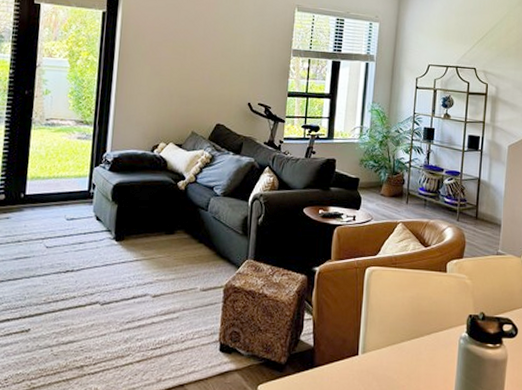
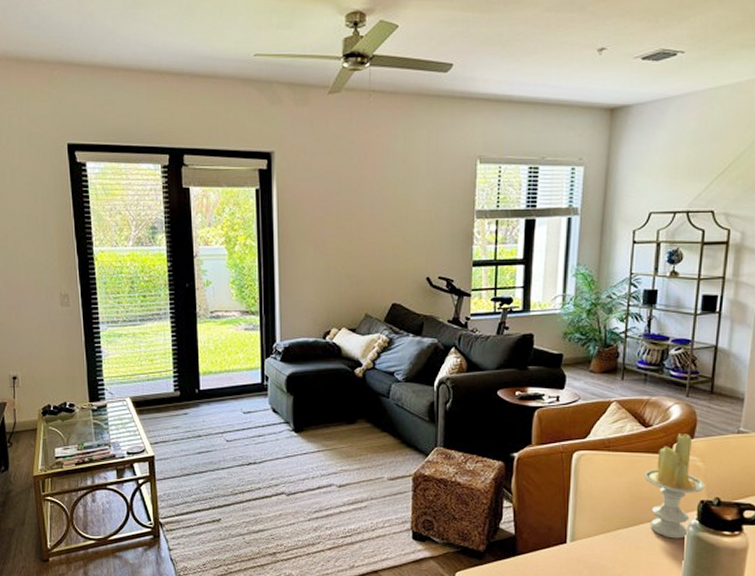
candle: none [424,253,473,351] -> present [644,434,706,539]

